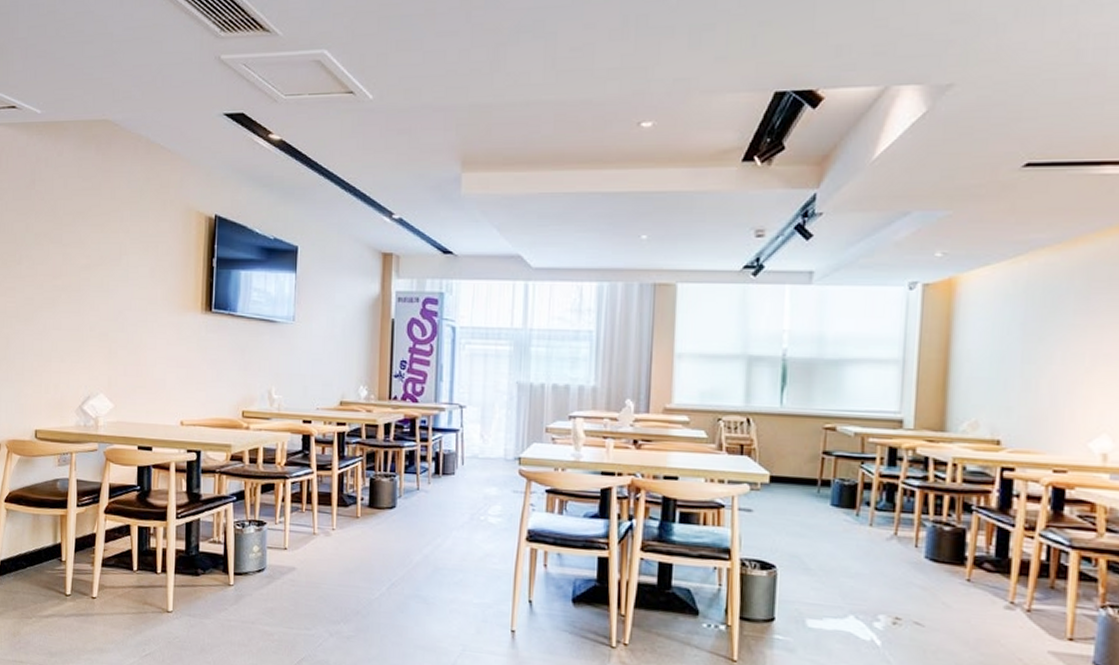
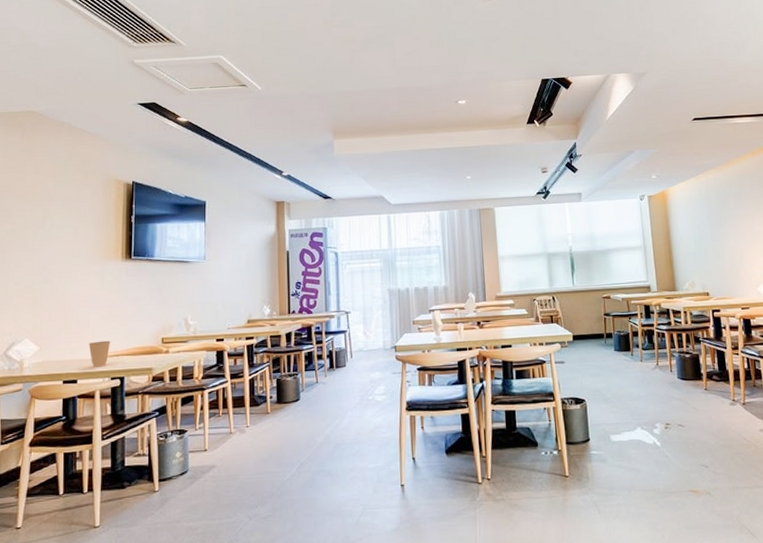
cup: none [164,405,188,436] -> present [88,340,111,368]

